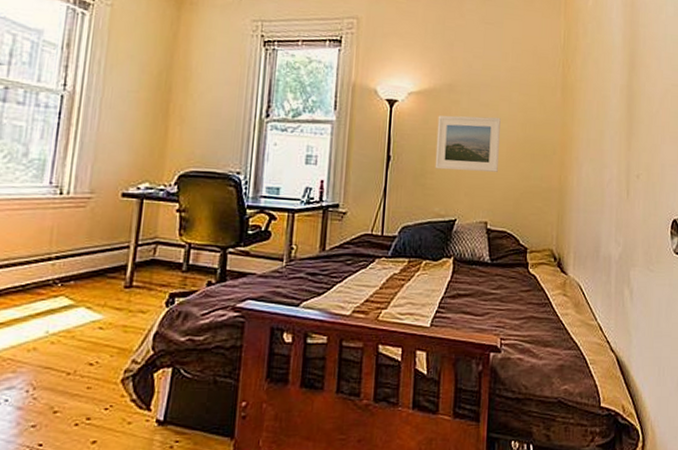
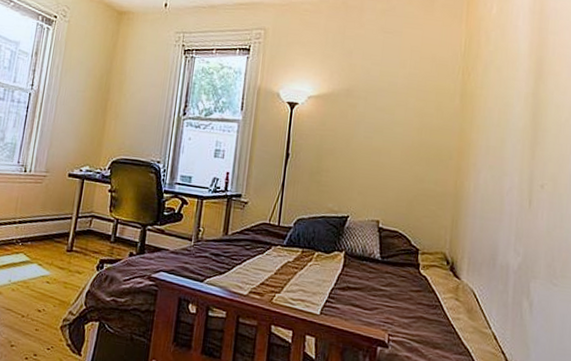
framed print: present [435,115,501,172] -> none [330,118,396,174]

